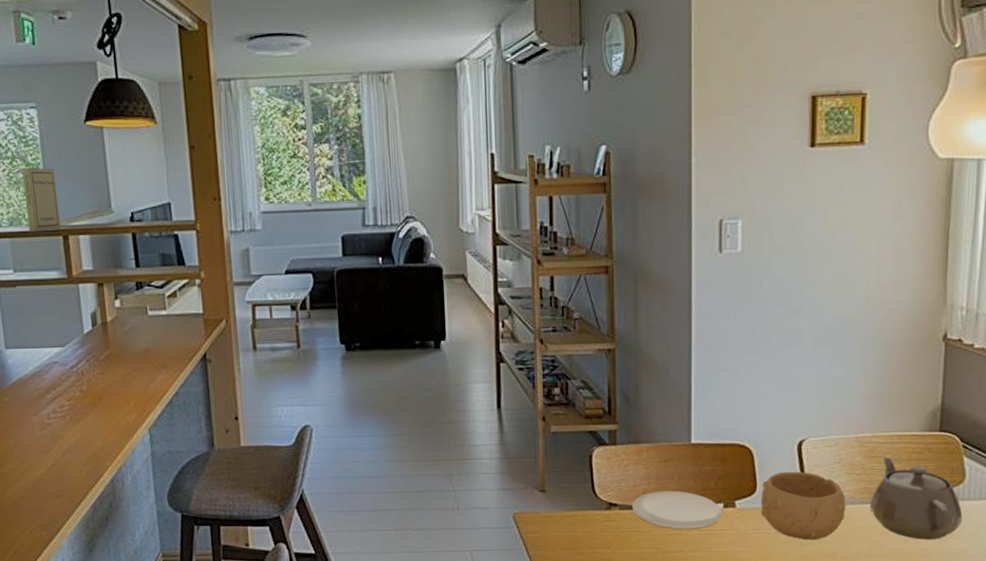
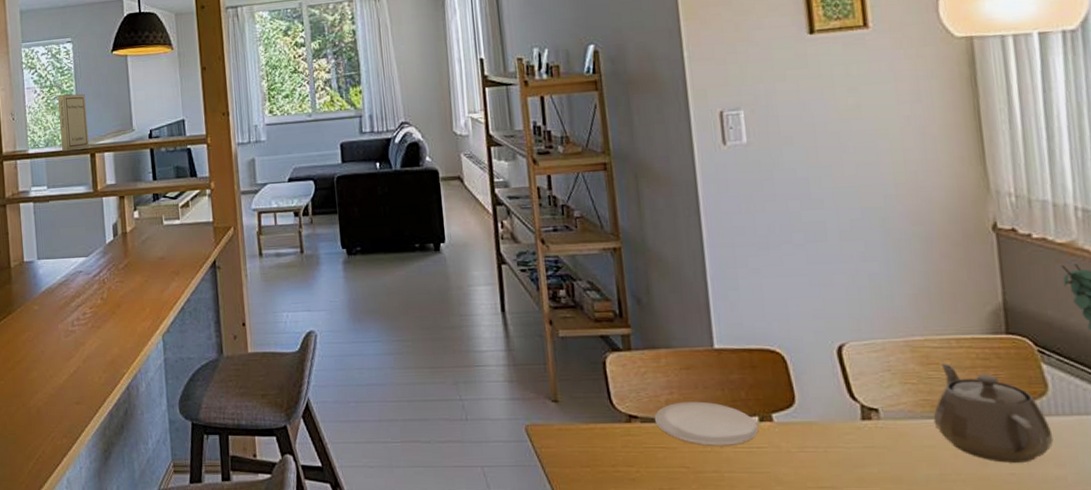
bowl: present [761,471,846,540] -> none [801,380,906,461]

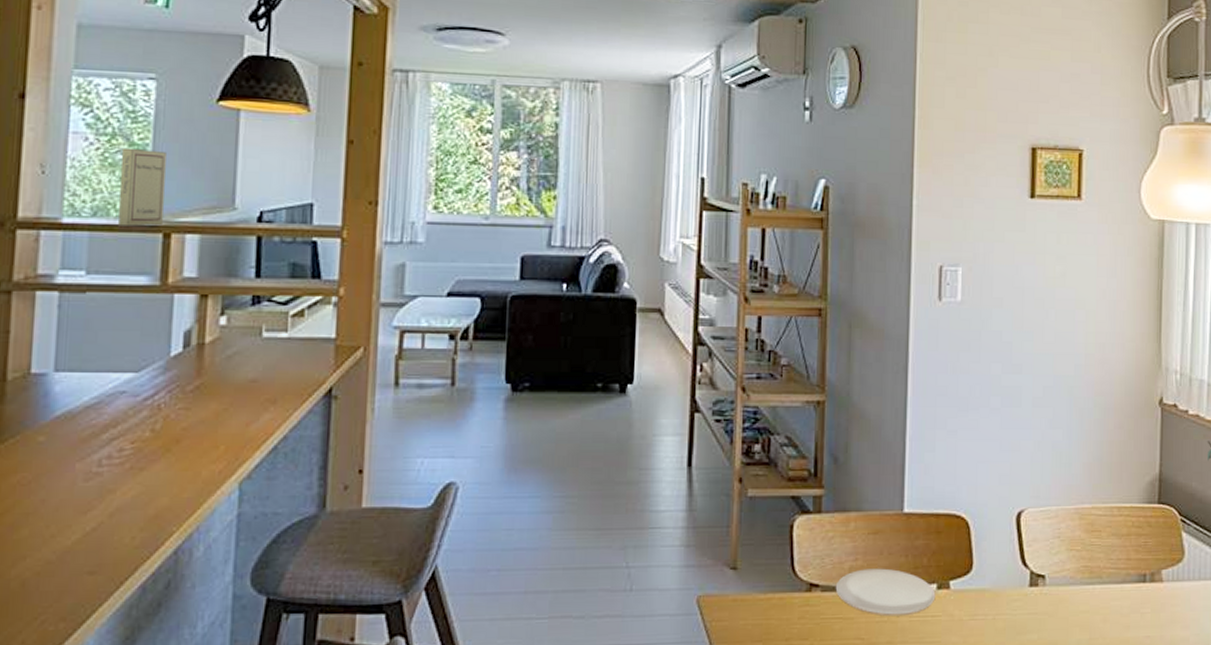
teapot: present [933,363,1054,463] -> none [1090,530,1183,626]

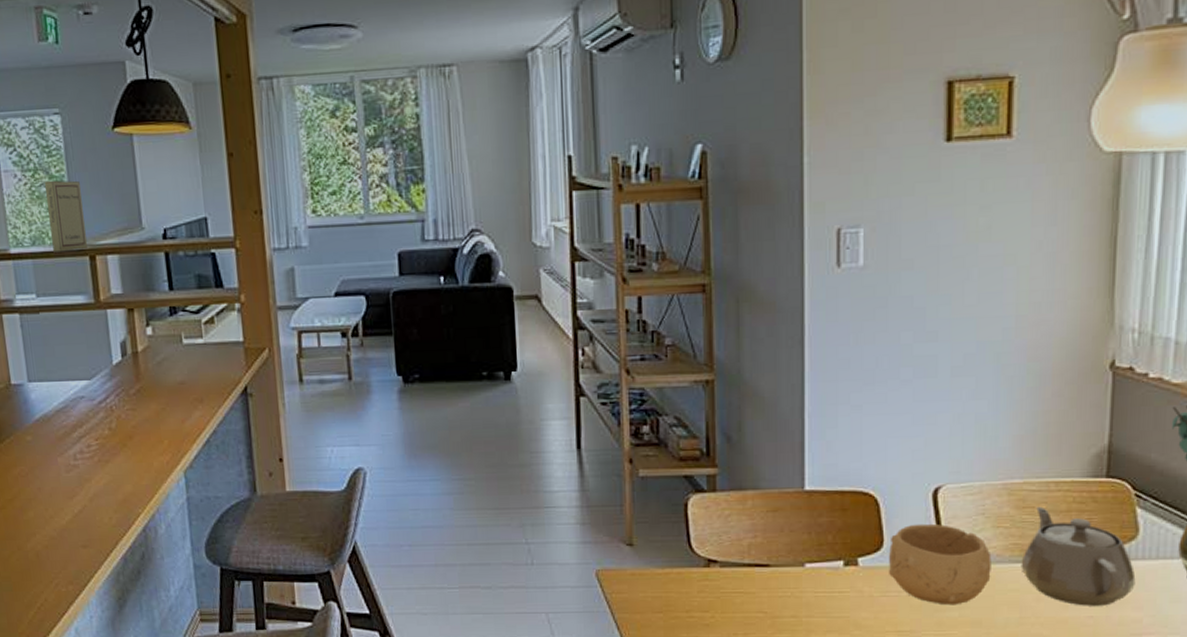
plate: present [835,568,936,617] -> none [734,545,843,592]
bowl: none [977,546,1066,628] -> present [889,523,992,606]
teapot: none [1090,530,1183,626] -> present [1021,506,1136,606]

